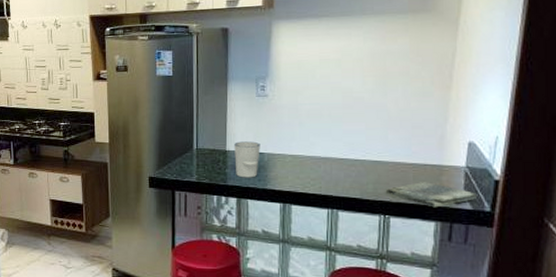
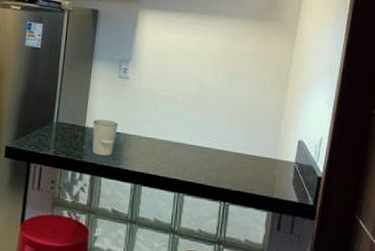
dish towel: present [385,181,477,208] -> none [227,172,303,199]

